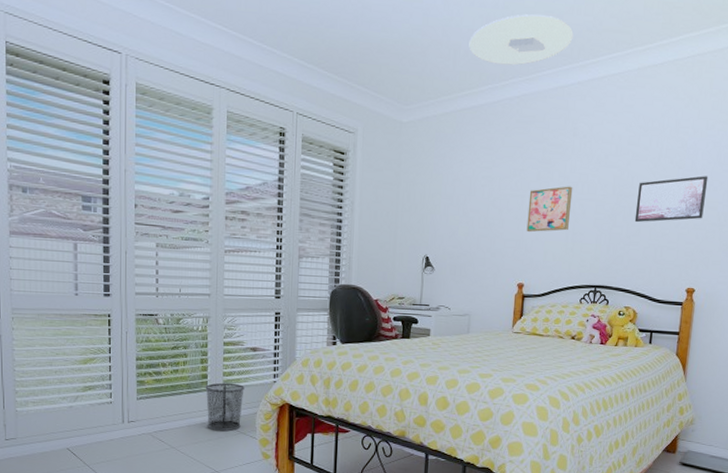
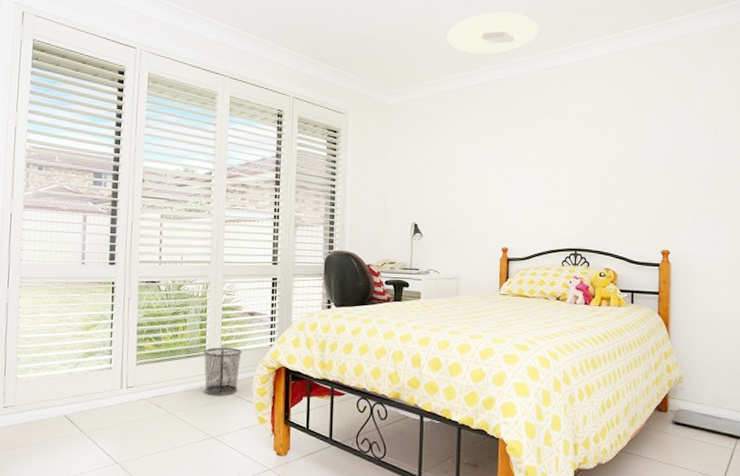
wall art: present [526,186,573,233] -> none [507,158,548,201]
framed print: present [634,176,709,223] -> none [607,148,672,191]

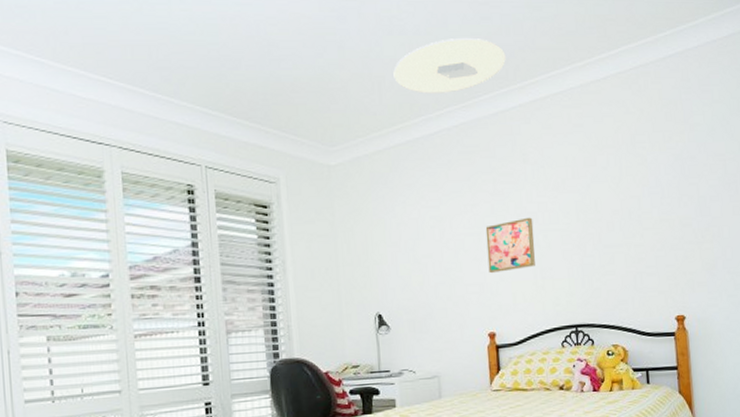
wall art: none [507,158,548,201] -> present [485,217,535,274]

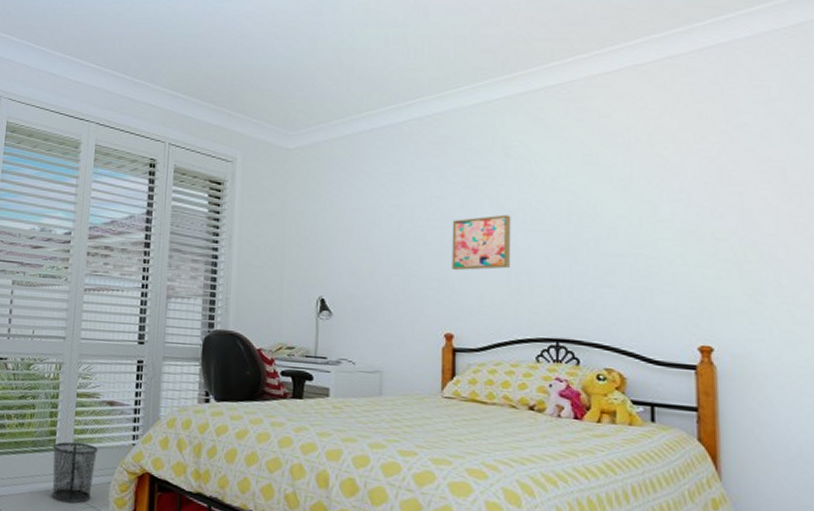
ceiling light: present [393,37,506,94] -> none [364,28,494,83]

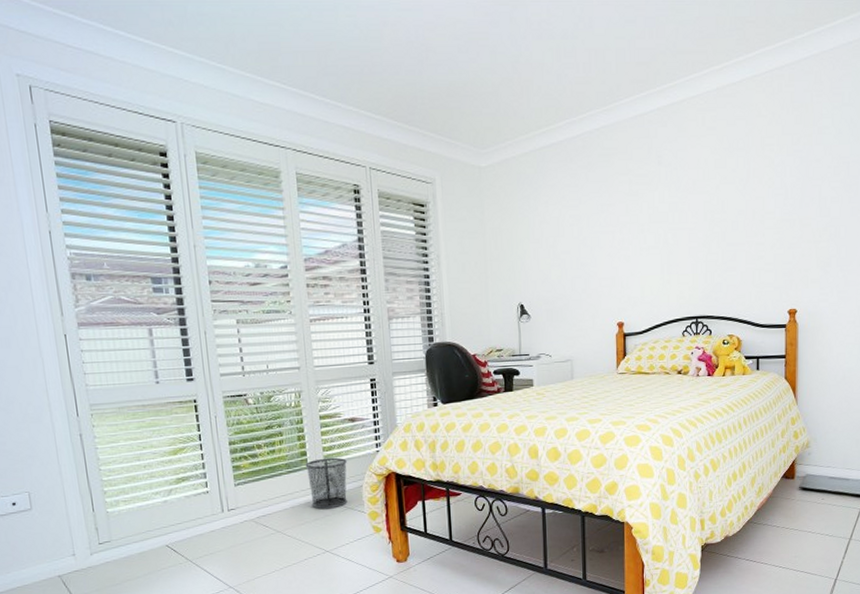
wall art: present [451,214,511,271] -> none [619,217,664,269]

